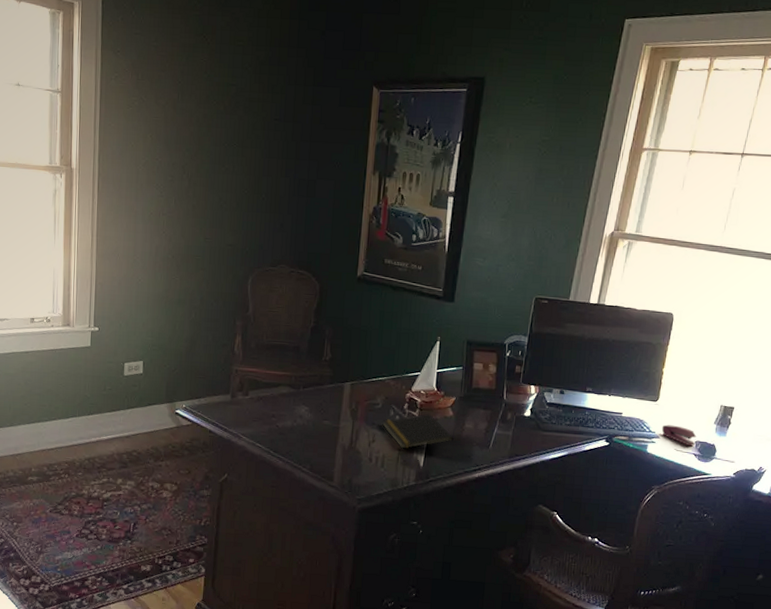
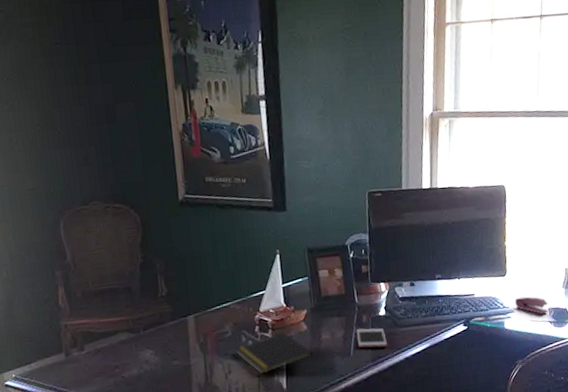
cell phone: none [498,425,527,446] -> present [356,328,387,348]

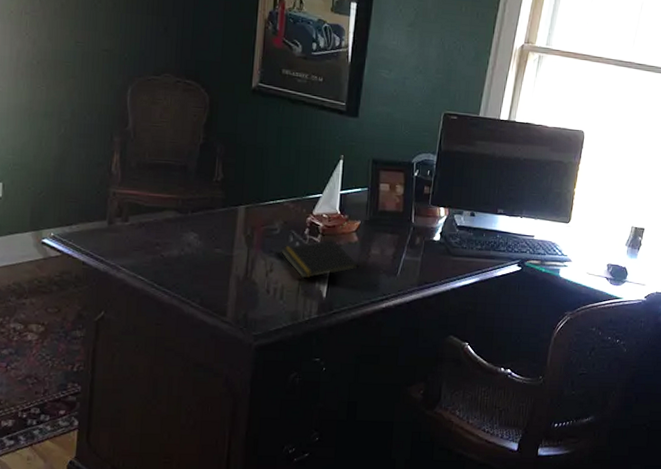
cell phone: present [356,328,387,348] -> none [406,250,437,273]
stapler: present [514,296,549,315] -> none [573,247,608,270]

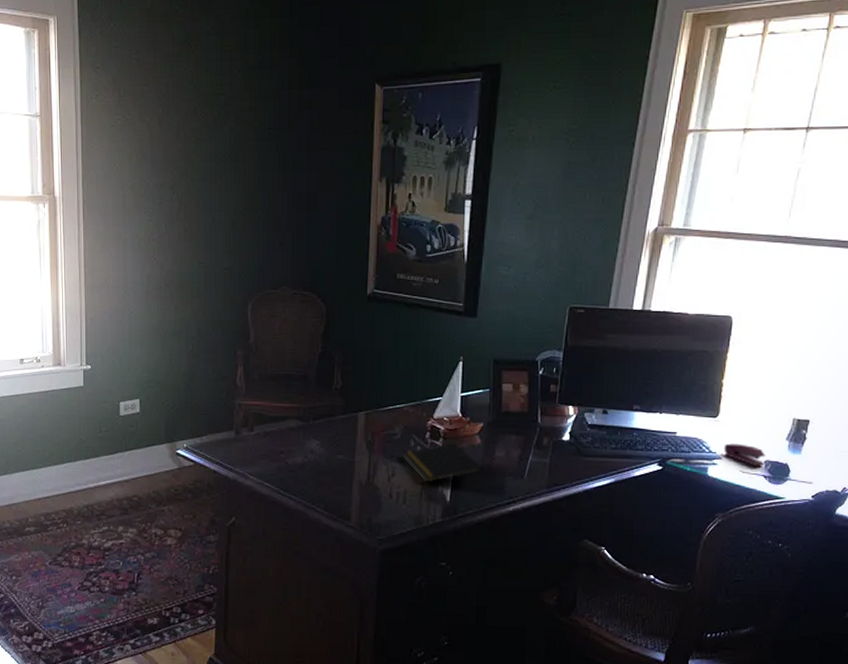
stapler: none [573,247,608,270] -> present [723,443,766,467]

